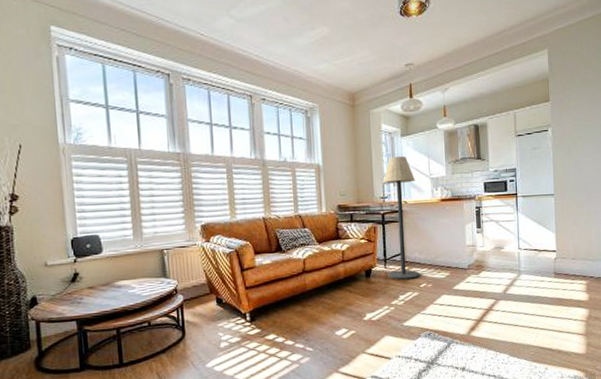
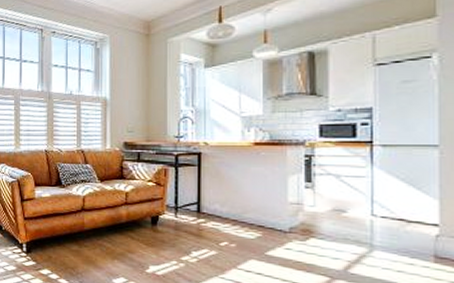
floor lamp: present [382,156,420,280] -> none [178,89,220,235]

